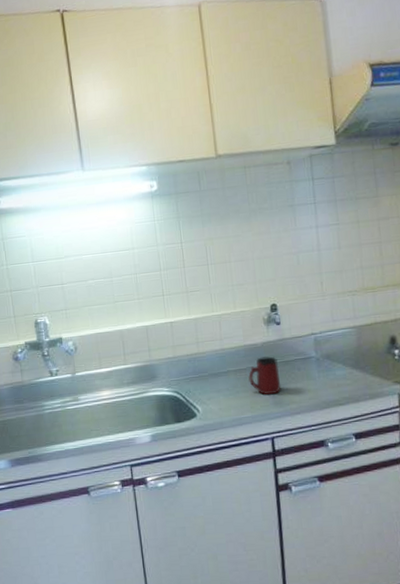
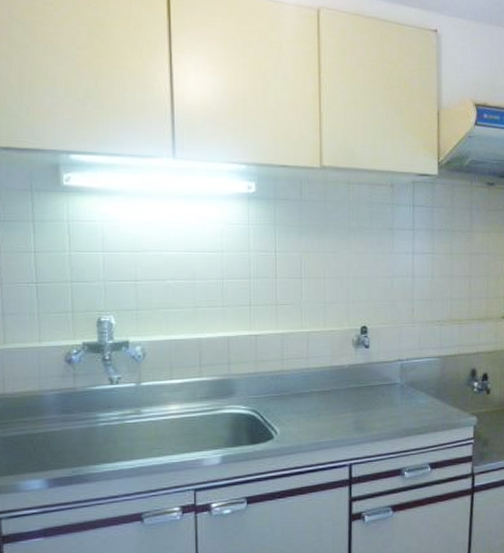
mug: present [248,356,281,395] -> none [332,380,364,420]

